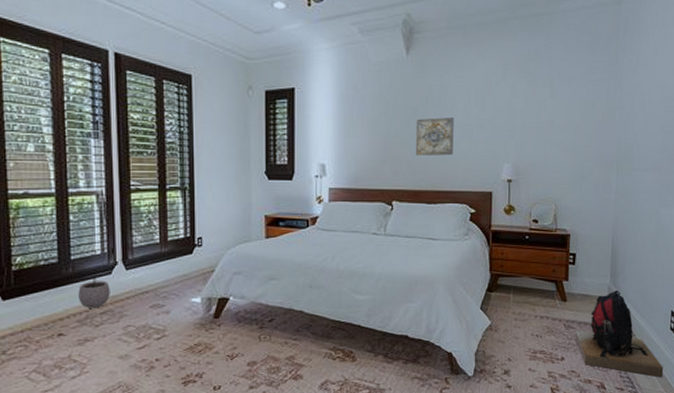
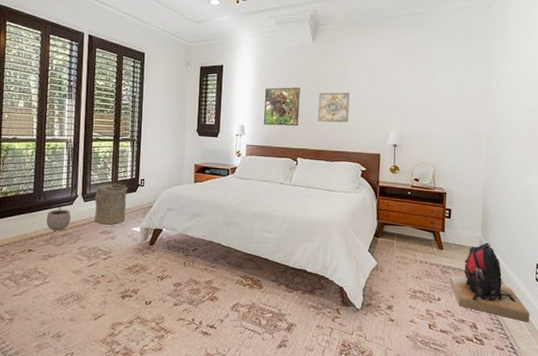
laundry hamper: none [138,243,182,297] -> present [94,182,128,225]
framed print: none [349,112,393,163] -> present [264,87,300,127]

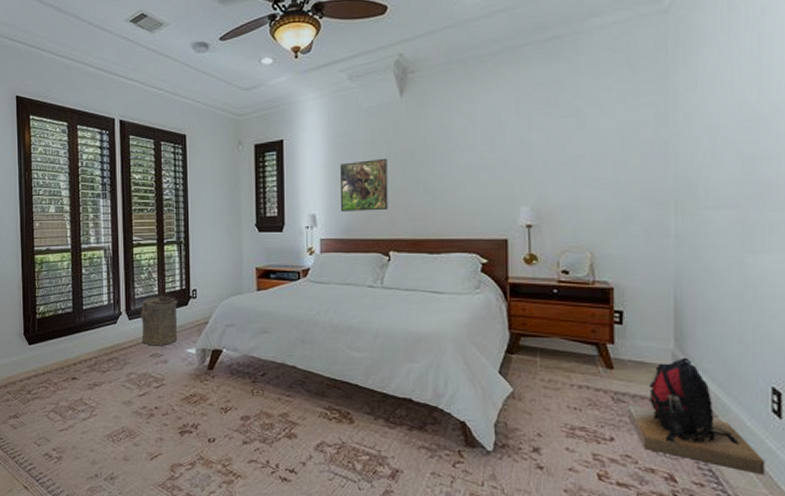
plant pot: present [46,205,71,231] -> none [89,324,116,355]
wall art: present [317,92,350,123] -> none [413,159,458,201]

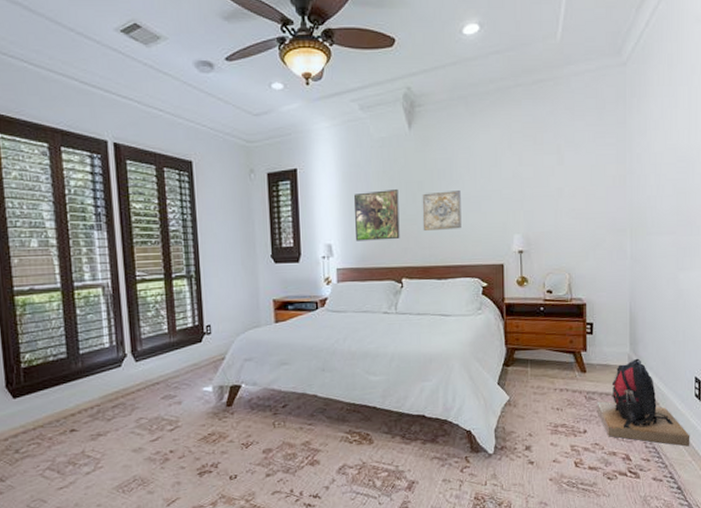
laundry hamper: present [140,295,179,346] -> none [148,333,192,388]
wall art: none [413,159,458,201] -> present [422,191,462,230]

